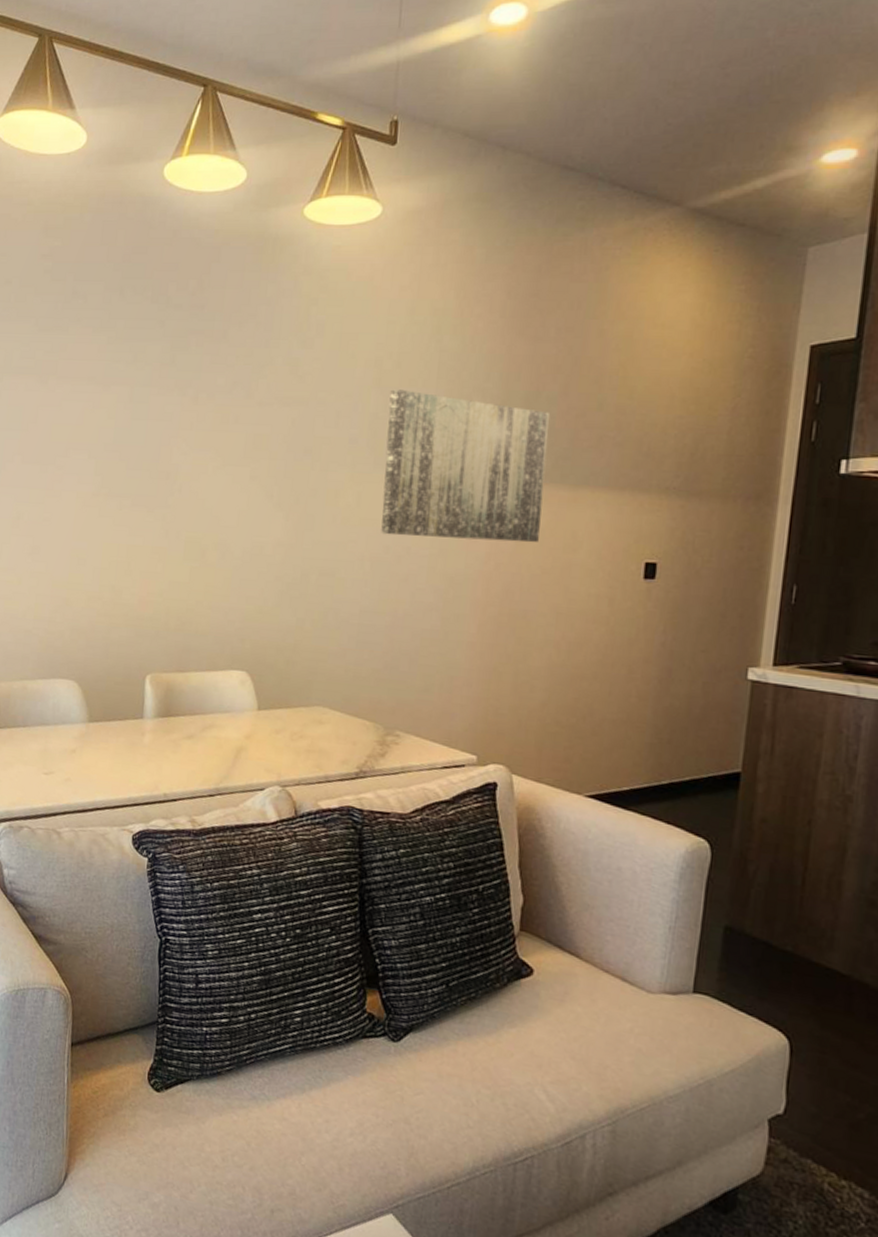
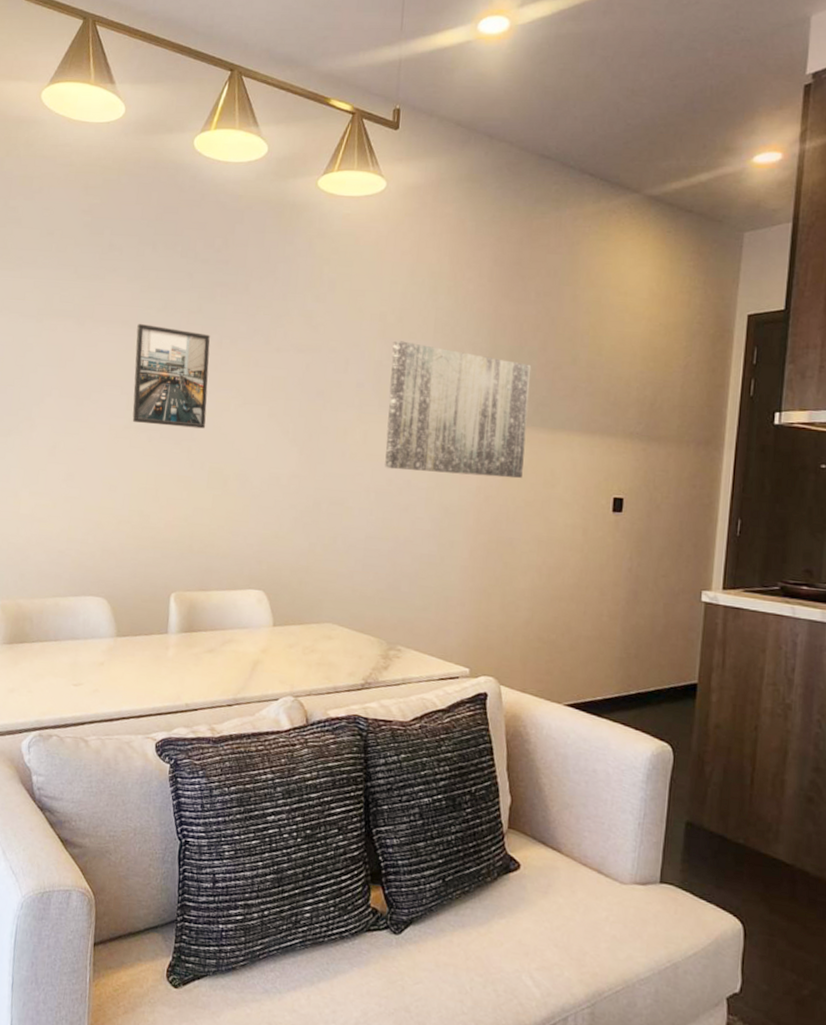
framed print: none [101,380,185,494] -> present [132,324,210,429]

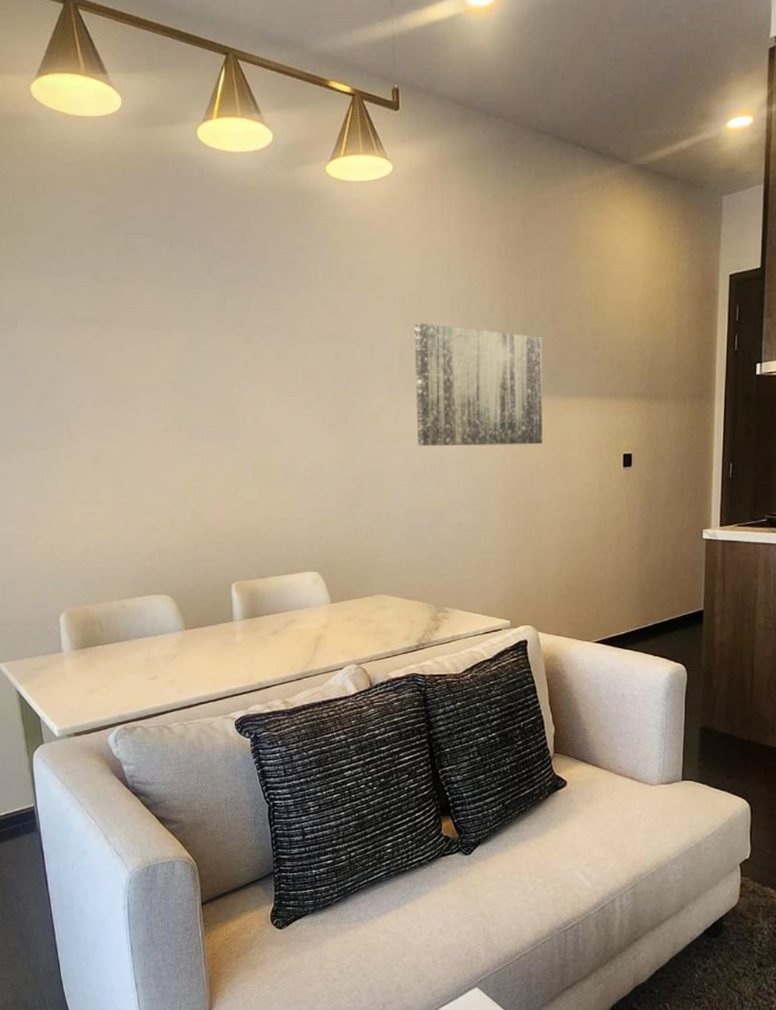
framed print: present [132,324,210,429] -> none [165,325,245,424]

